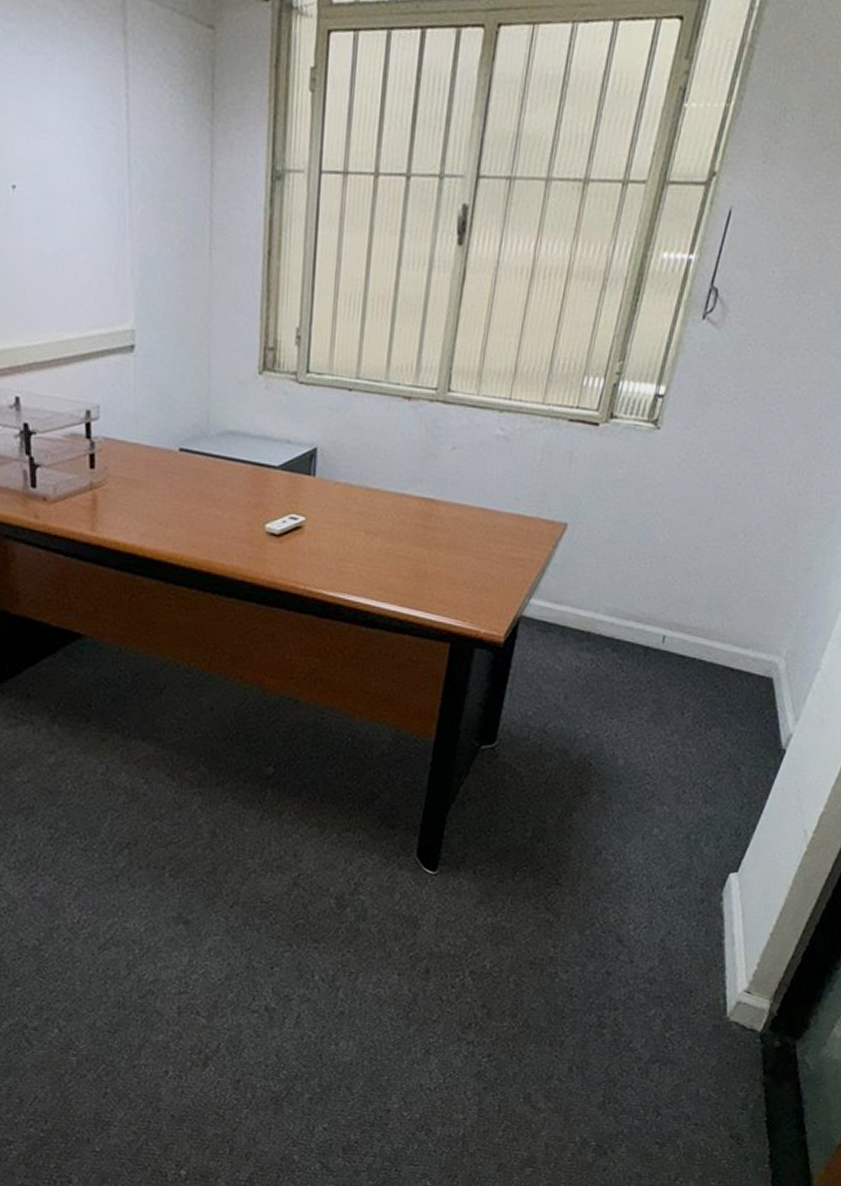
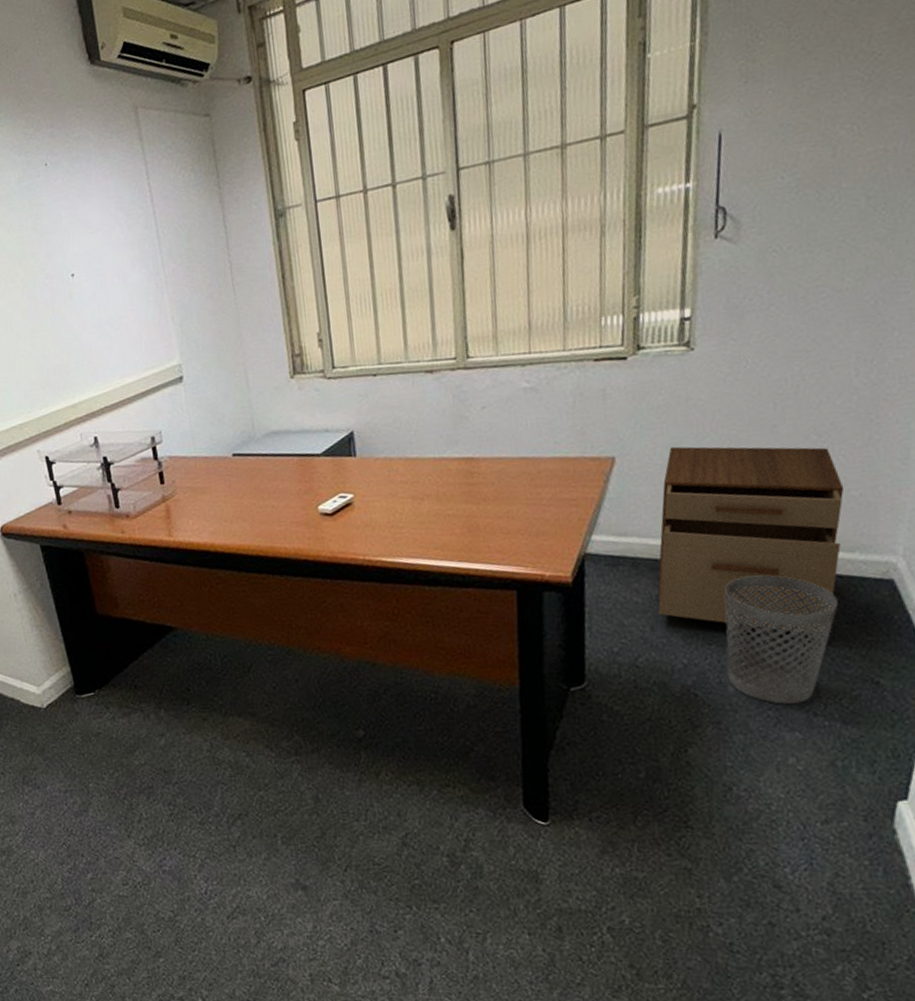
filing cabinet: none [574,522,754,718] -> present [657,446,844,633]
wastebasket: none [620,658,725,781] -> present [725,575,838,704]

